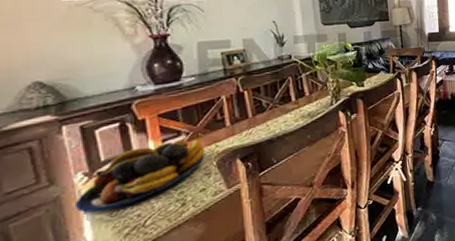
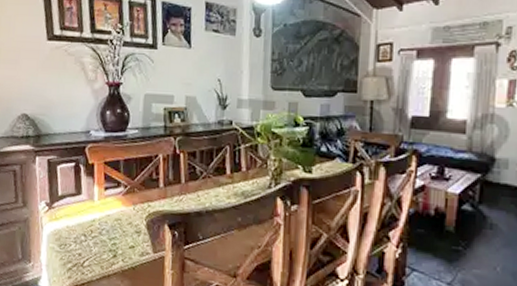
fruit bowl: present [74,139,206,213] -> none [37,190,139,243]

